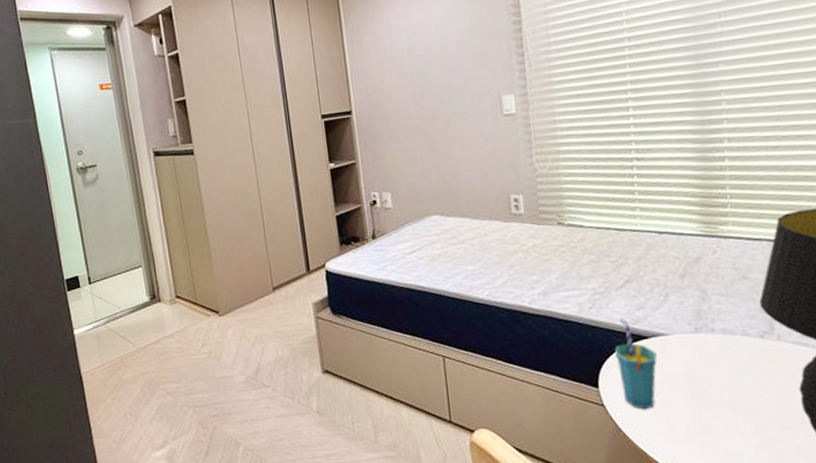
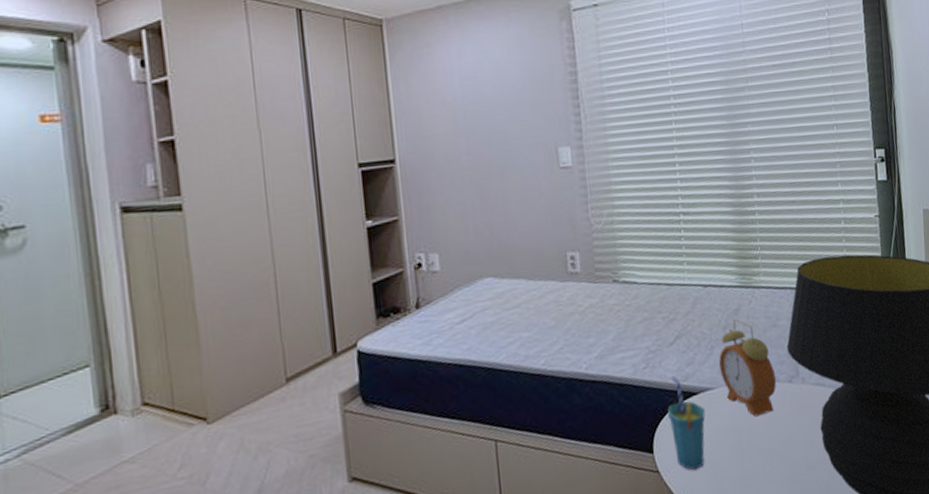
alarm clock: none [674,268,745,368] -> present [719,319,777,417]

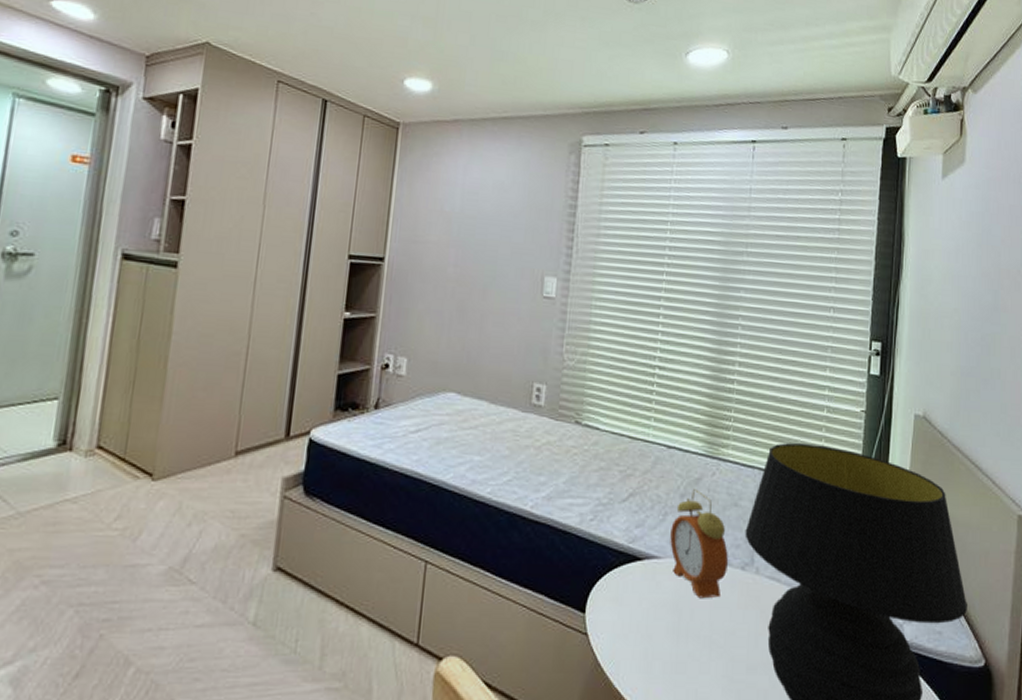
cup: present [667,375,706,470] -> none [606,534,647,642]

